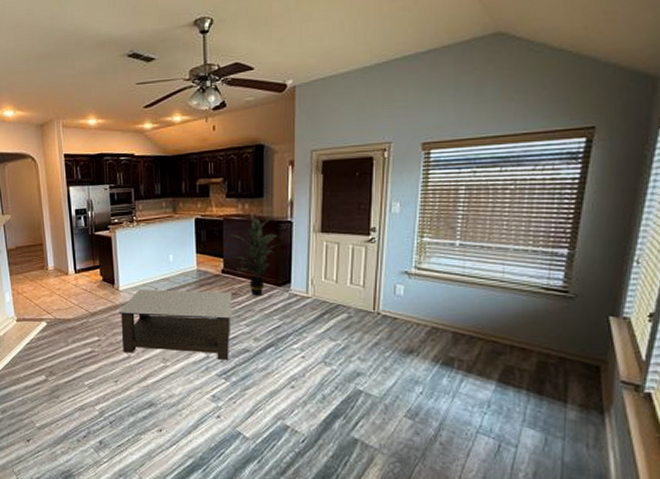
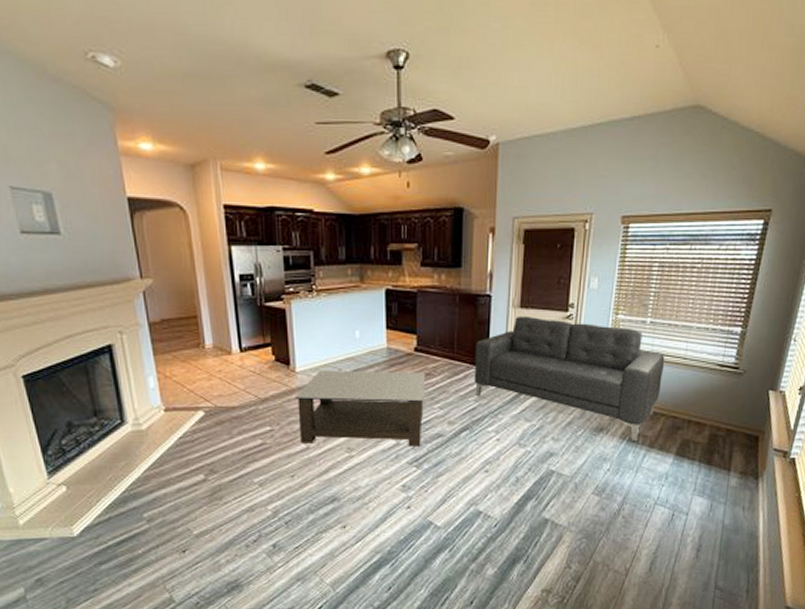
indoor plant: present [228,213,280,296] -> none [422,285,478,377]
sofa: none [279,240,479,366] -> present [475,315,665,442]

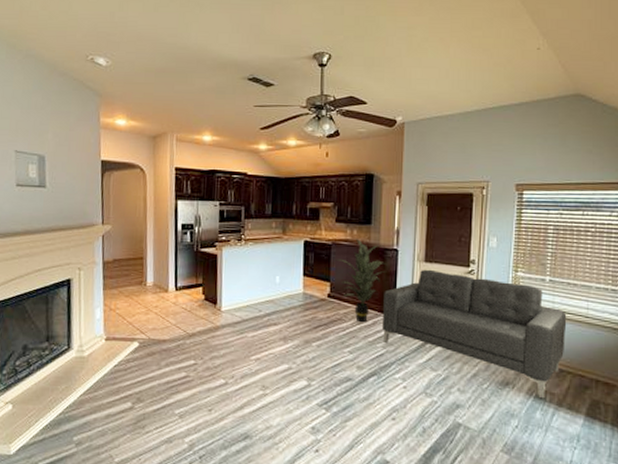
coffee table: present [294,370,426,446] -> none [218,310,338,389]
indoor plant: none [422,285,478,377] -> present [335,239,386,323]

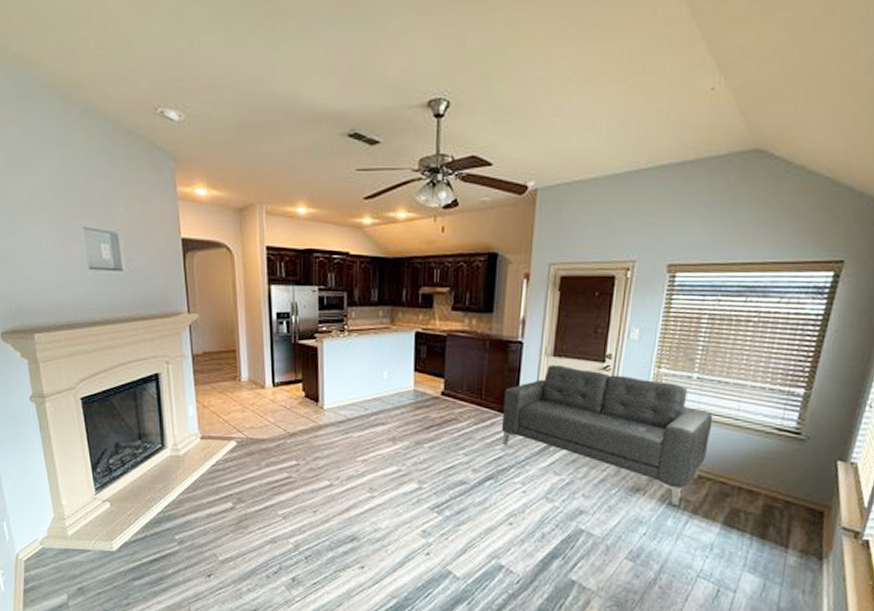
indoor plant: present [335,239,386,323] -> none [451,329,509,423]

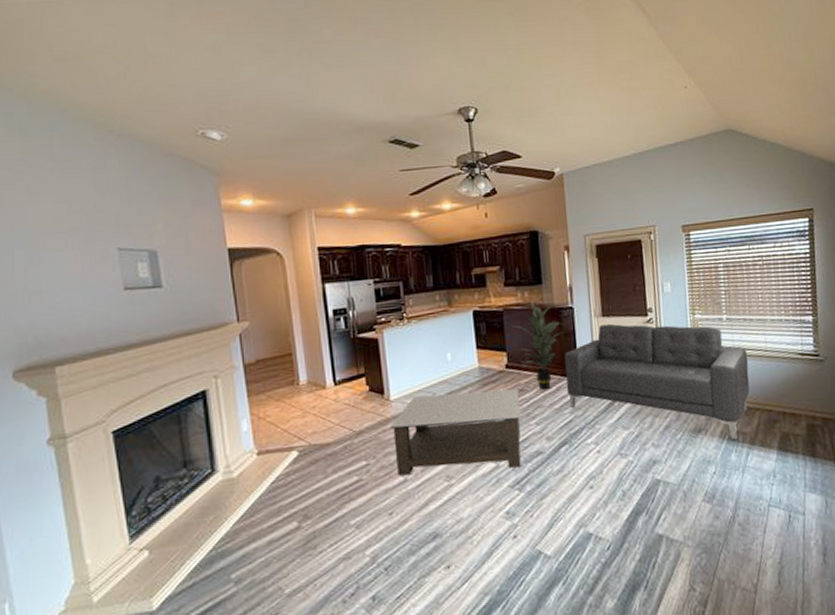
coffee table: none [321,409,452,492] -> present [390,389,521,476]
indoor plant: none [451,329,509,423] -> present [509,301,564,391]

